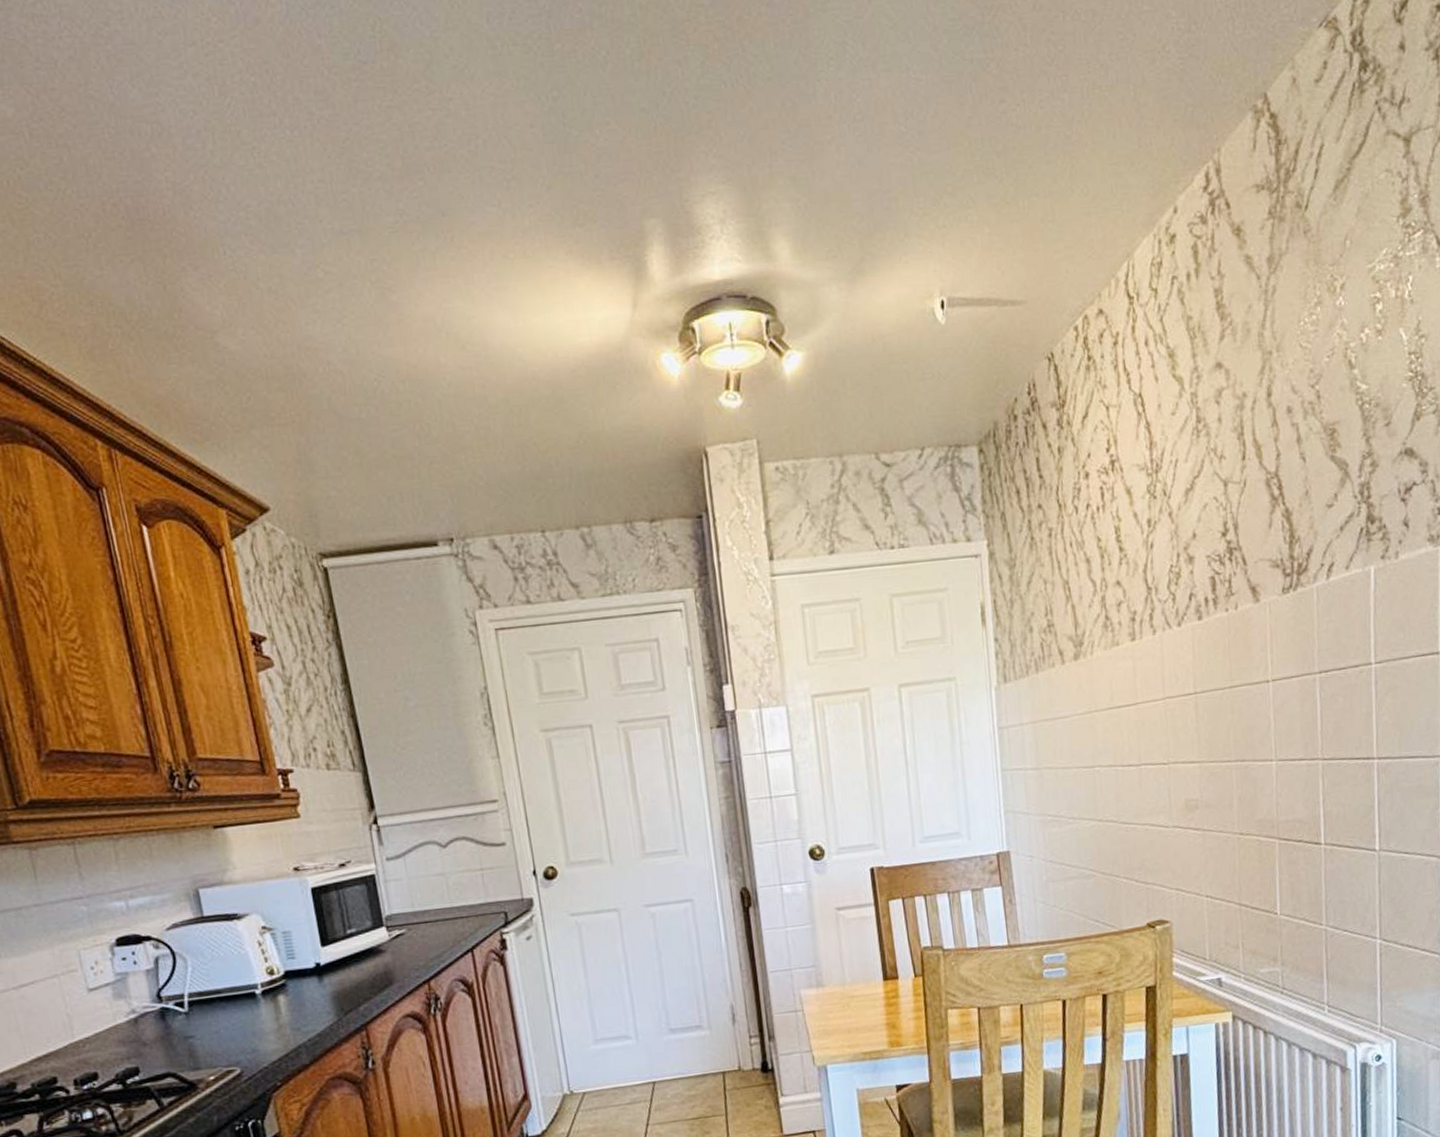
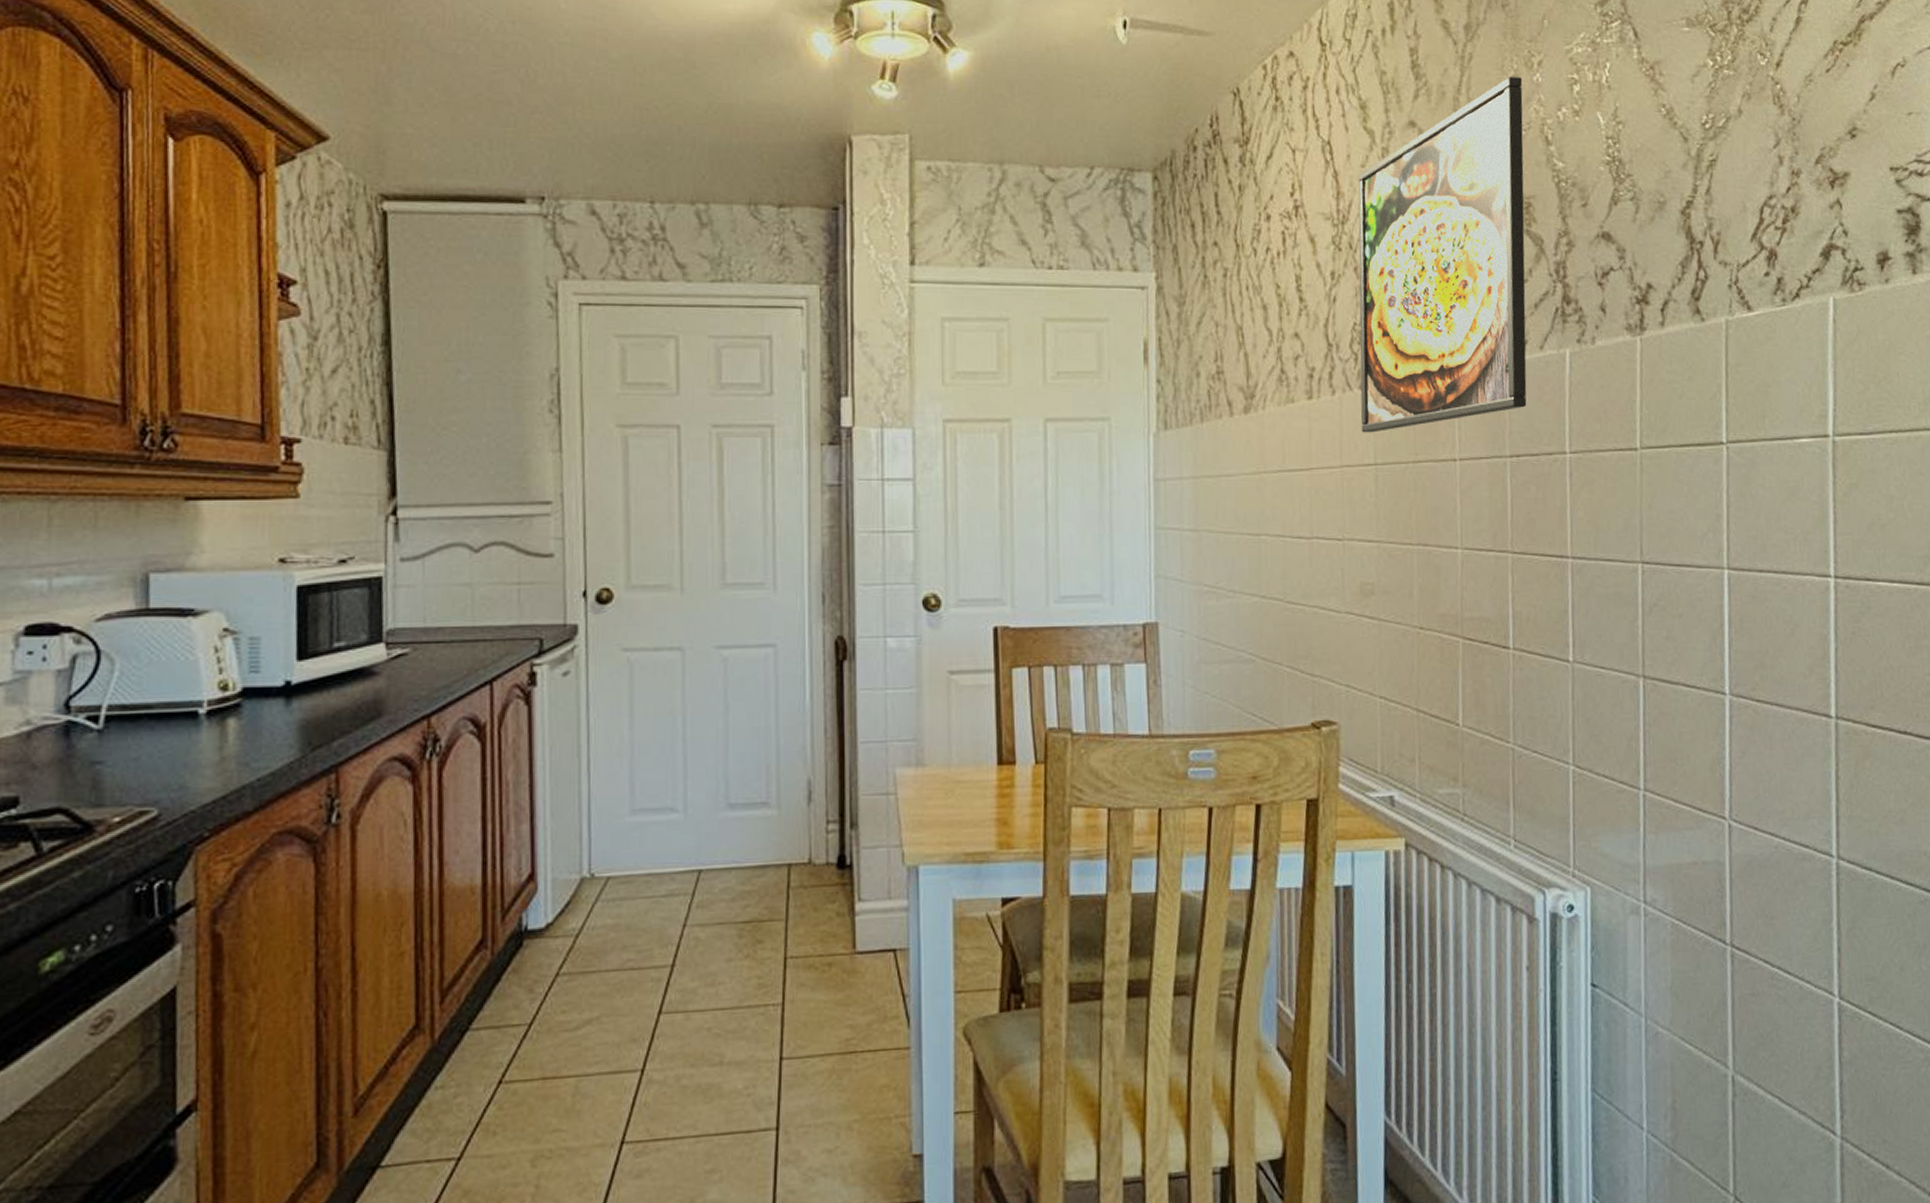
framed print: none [1168,303,1334,666] -> present [1357,77,1527,433]

